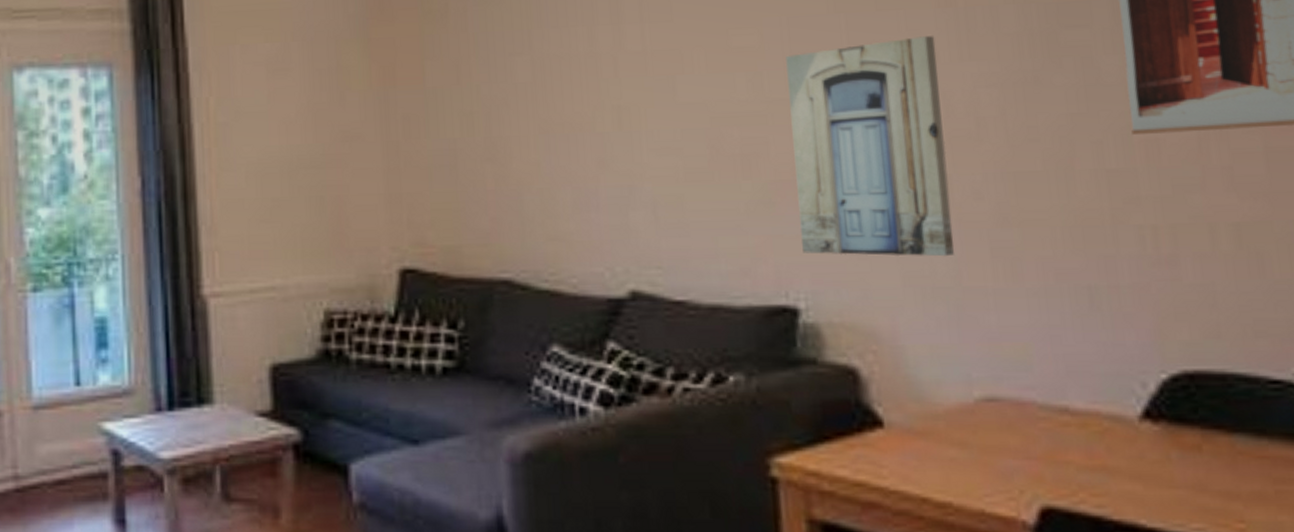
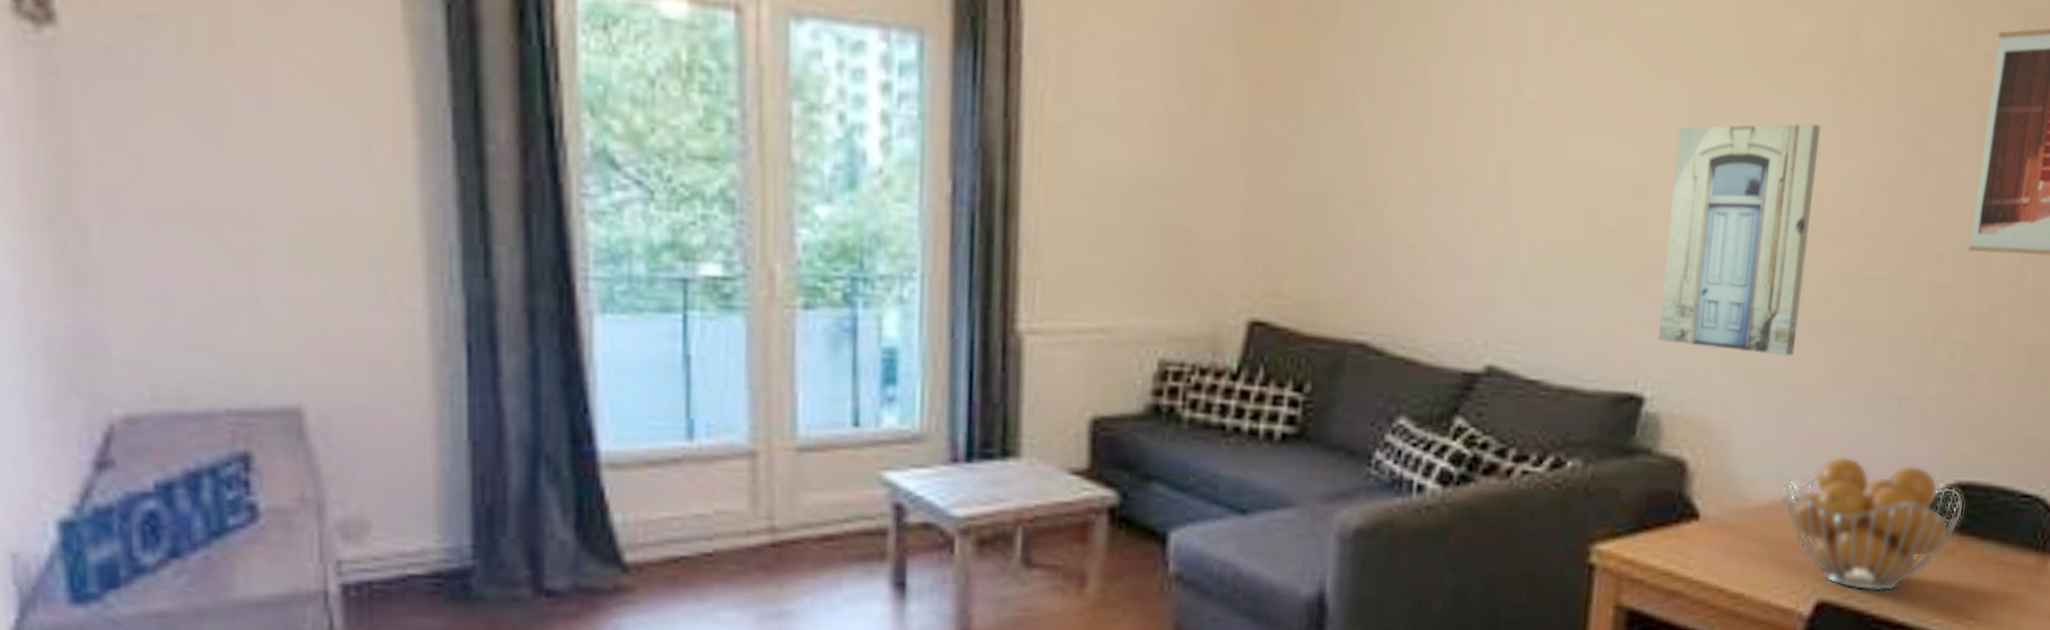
fruit basket: none [972,352,1199,495] -> present [1782,456,1965,592]

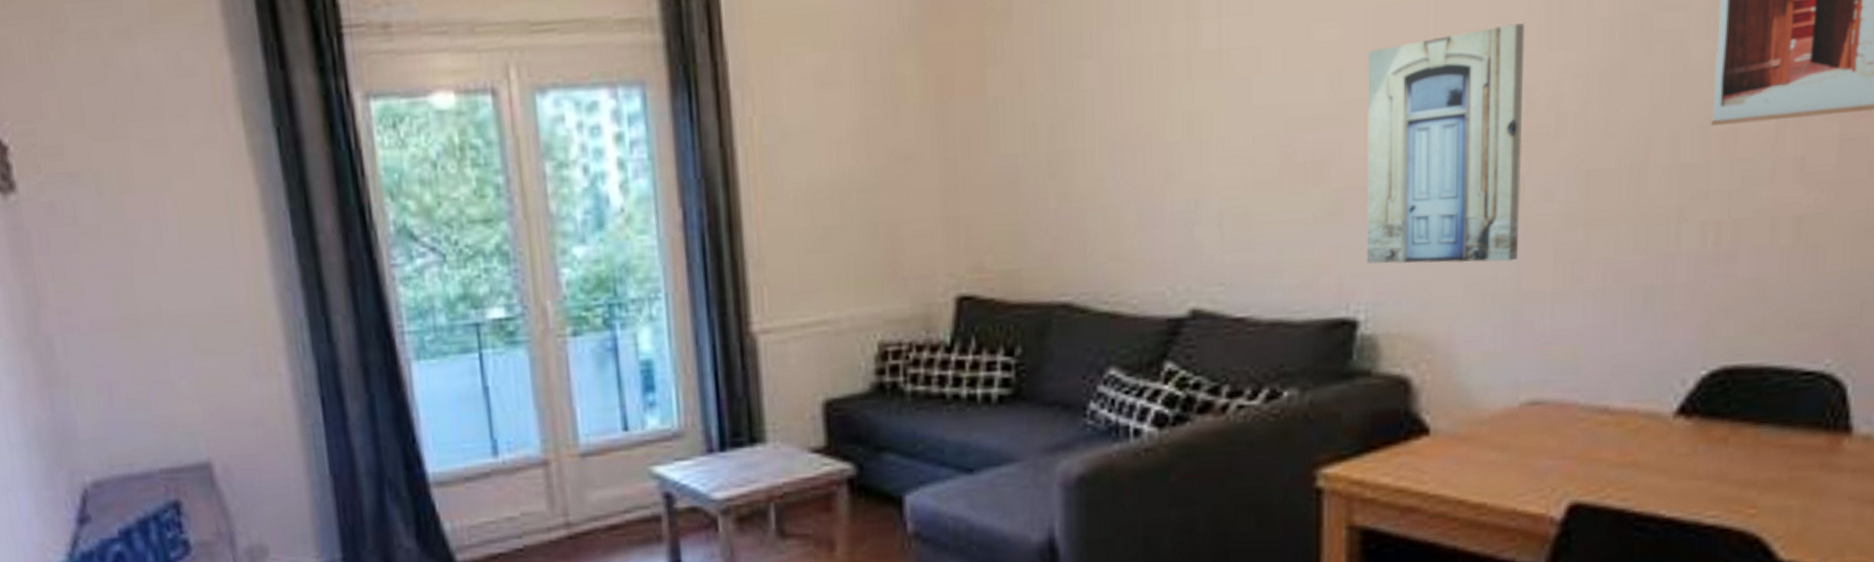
fruit basket: present [1782,456,1965,592] -> none [1519,354,1733,489]

